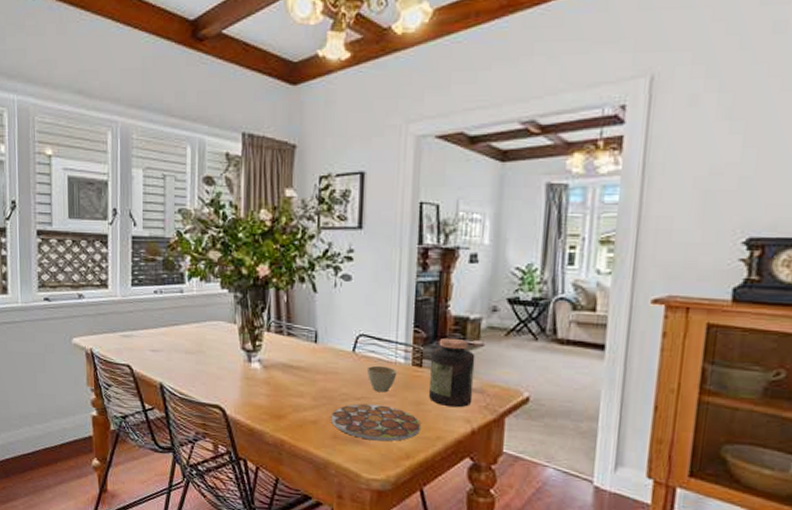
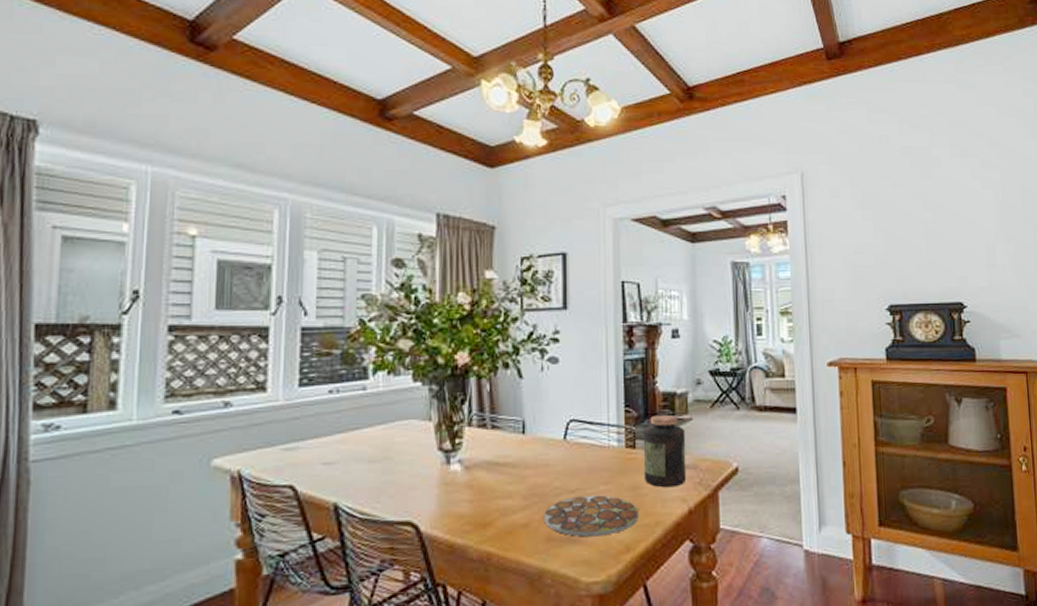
cup: present [366,365,398,393] -> none [579,451,611,481]

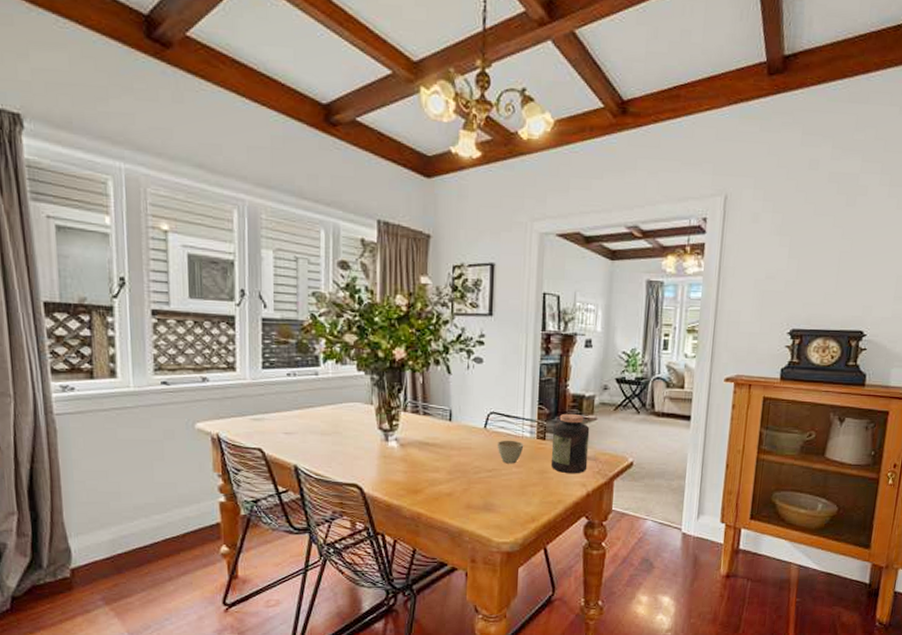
plate: present [544,495,640,537] -> none [465,475,545,508]
cup: none [579,451,611,481] -> present [497,440,524,464]

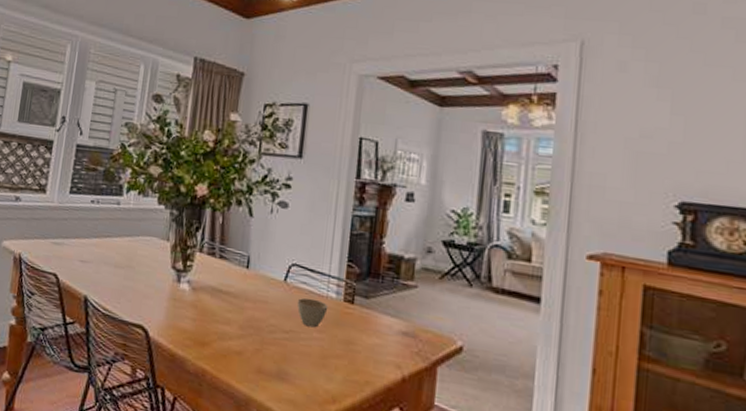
jar: present [550,413,590,474] -> none [358,275,409,351]

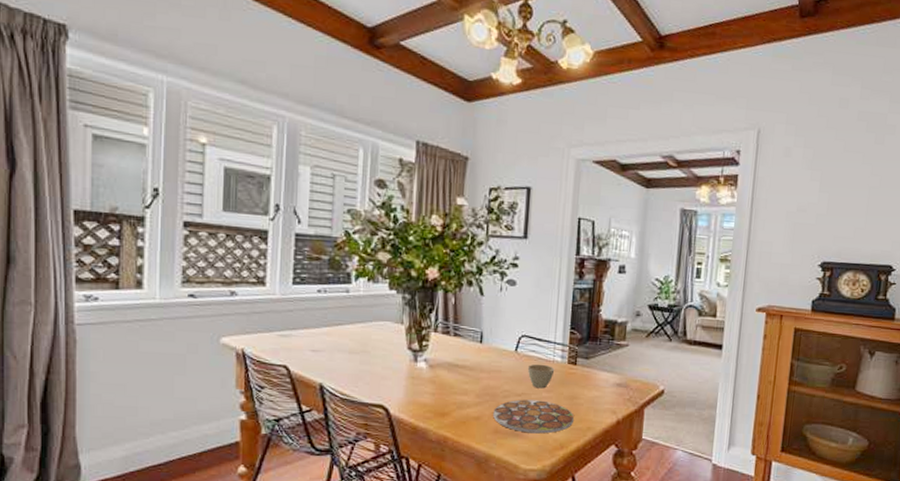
plate: none [256,337,350,382] -> present [493,399,575,434]

